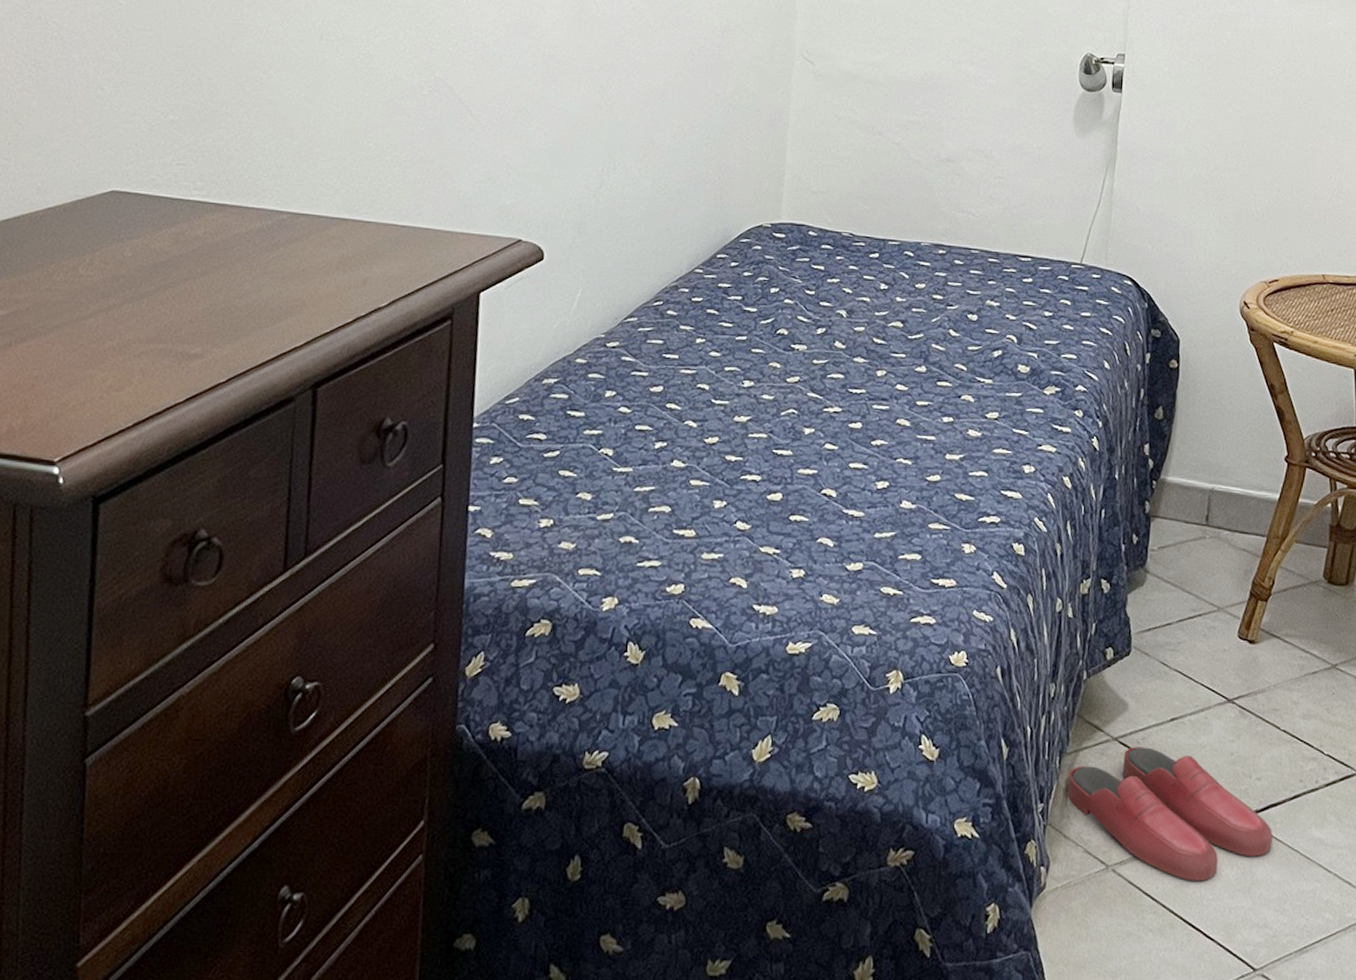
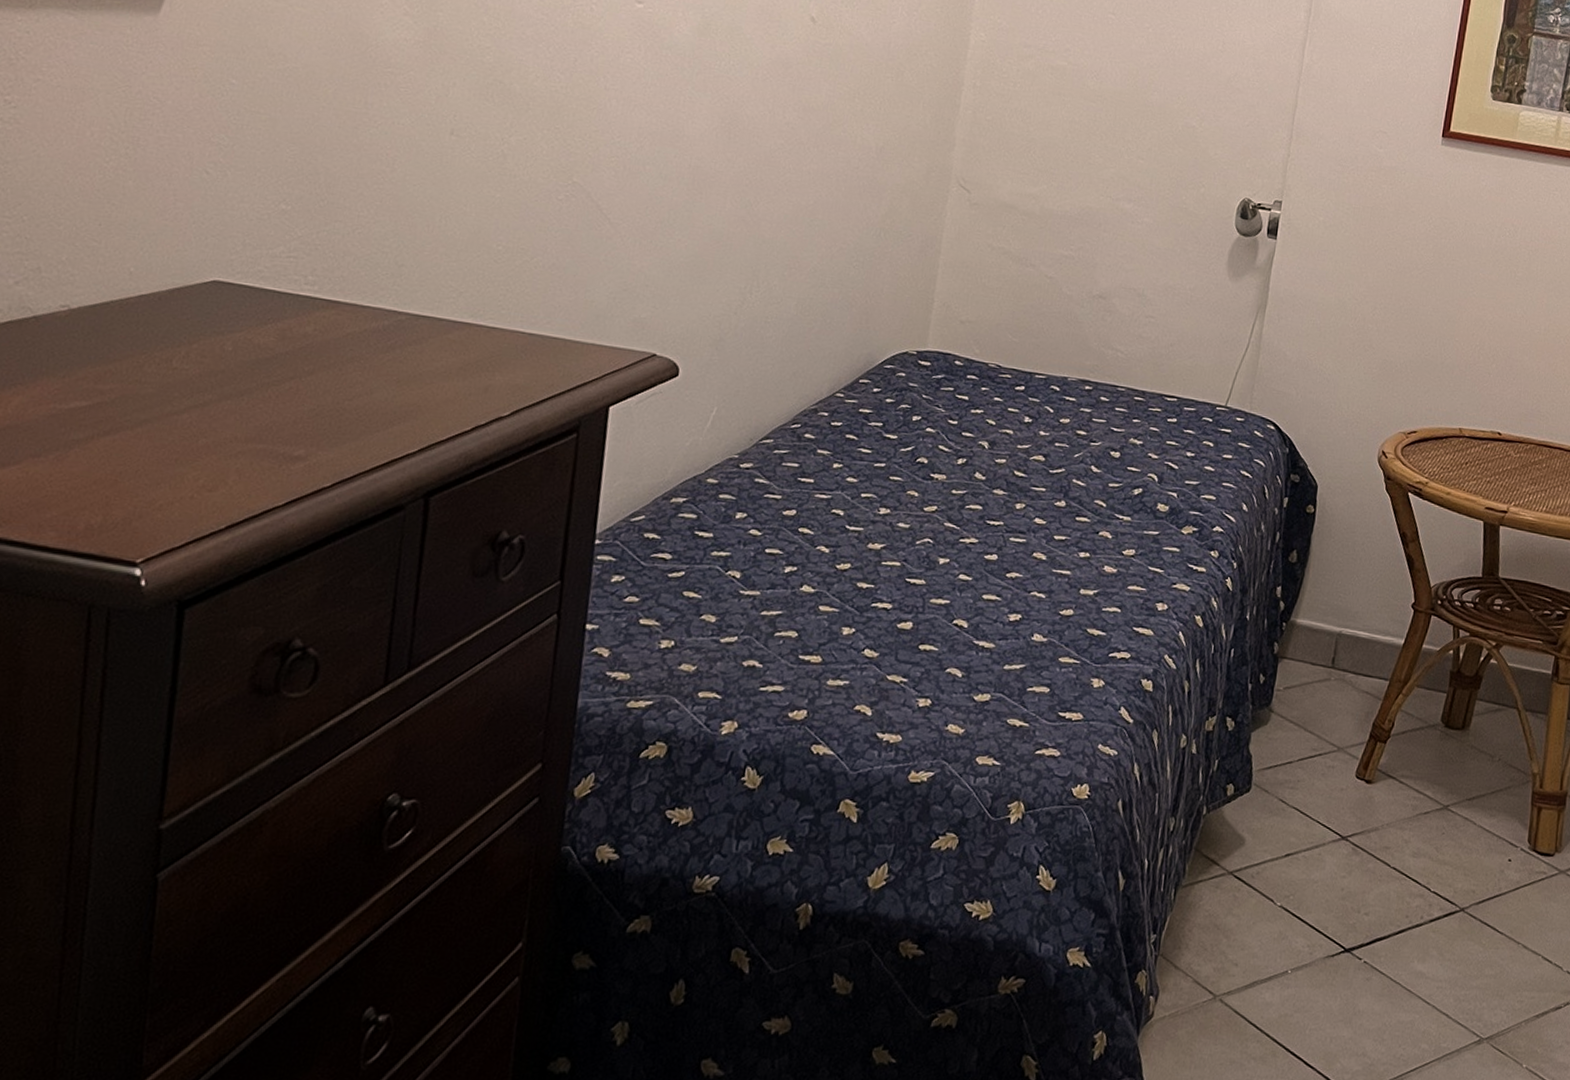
slippers: present [1066,747,1273,882] -> none [1179,881,1377,1012]

